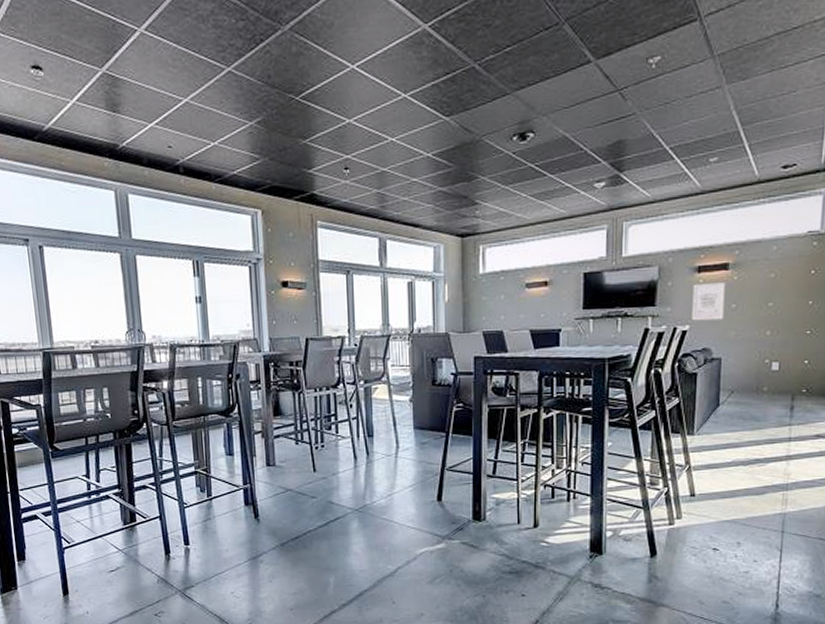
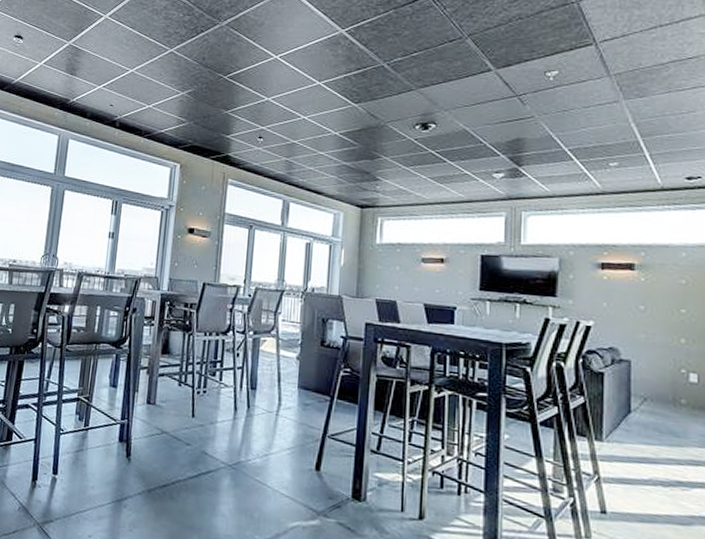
wall art: present [692,282,725,321] -> none [596,280,632,320]

